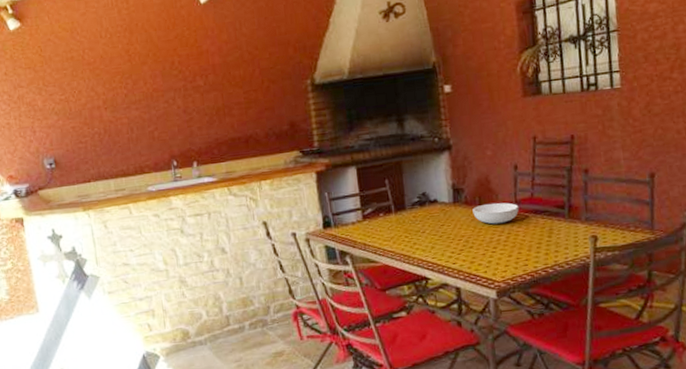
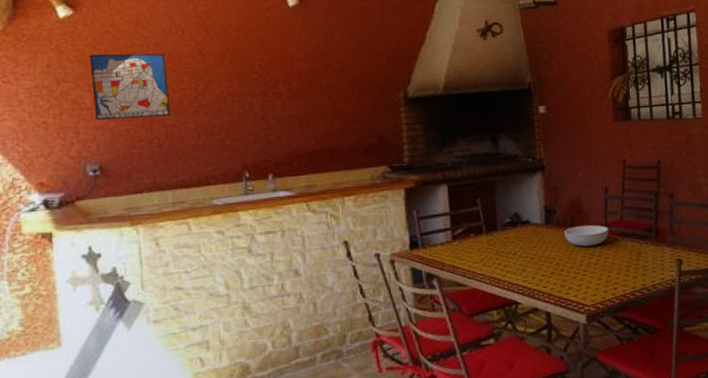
wall art: none [37,56,107,120] -> present [90,53,171,121]

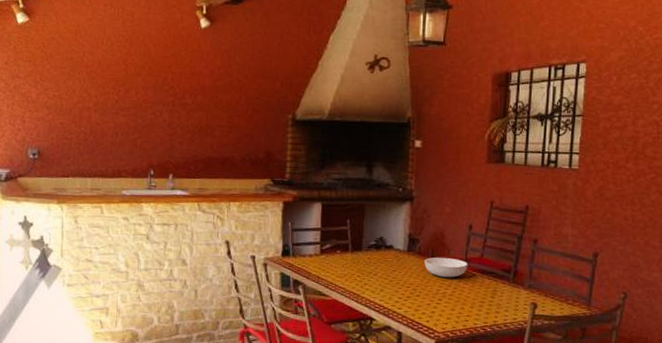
wall art: present [90,53,171,121] -> none [37,56,97,115]

